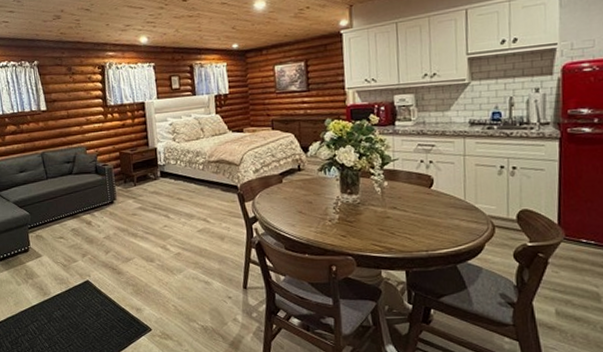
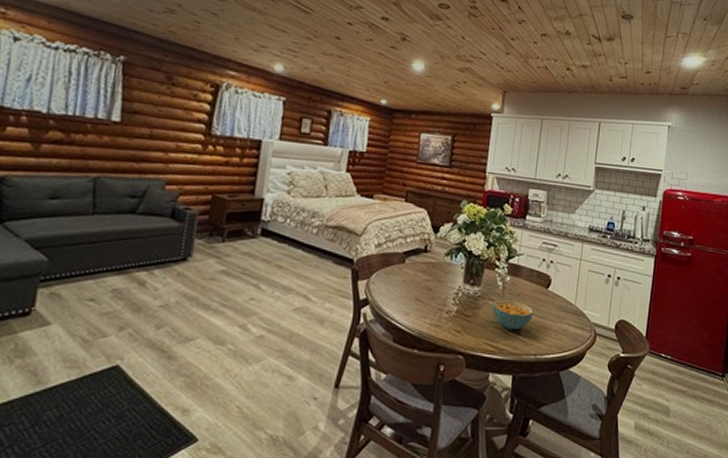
cereal bowl: none [372,202,419,231] -> present [491,298,533,331]

